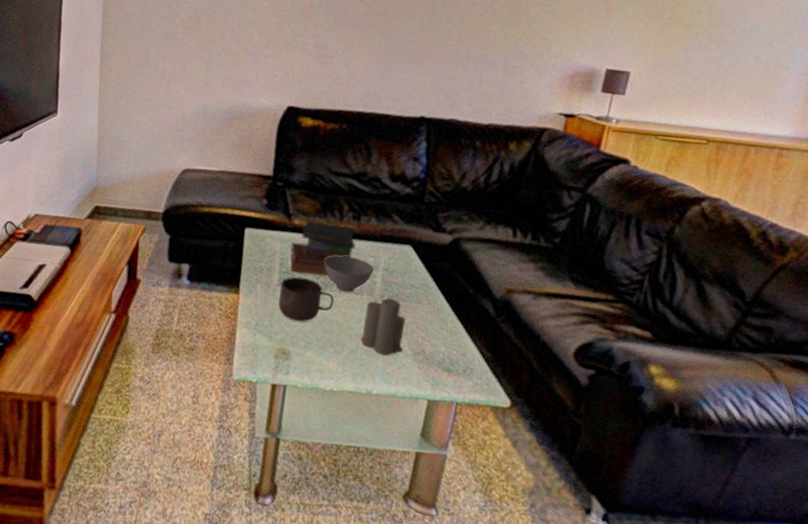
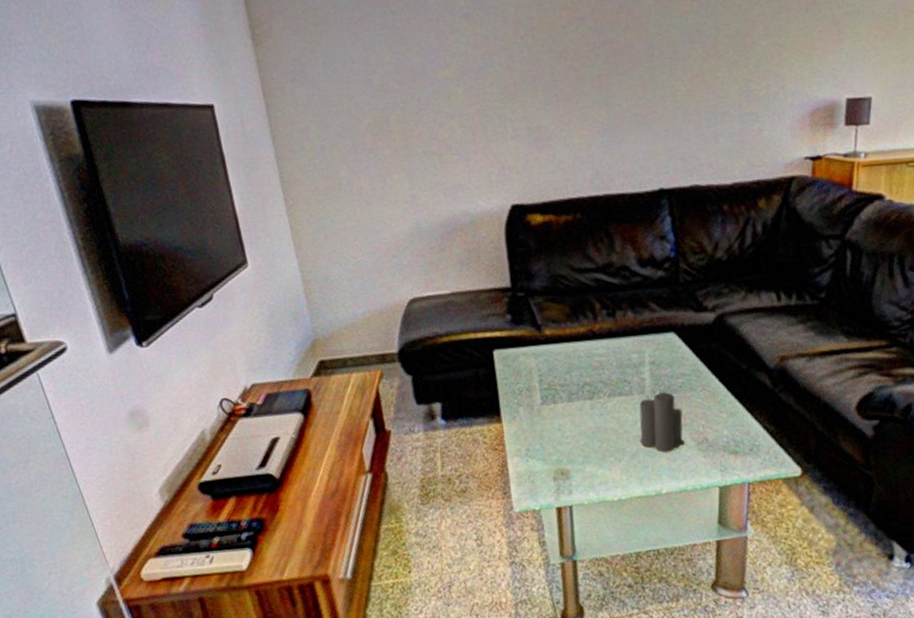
cup: present [278,276,335,322] -> none [543,389,605,438]
books: present [289,220,356,276] -> none [545,326,617,387]
bowl: present [323,256,374,293] -> none [585,357,640,396]

